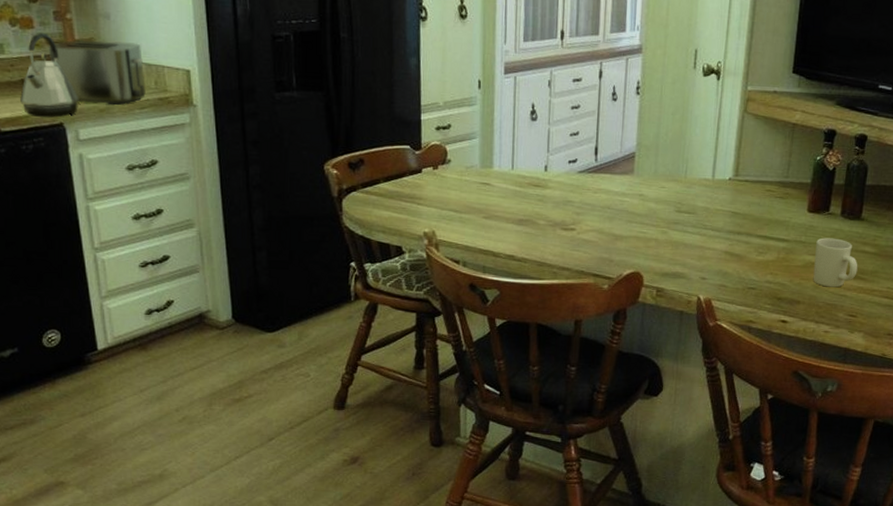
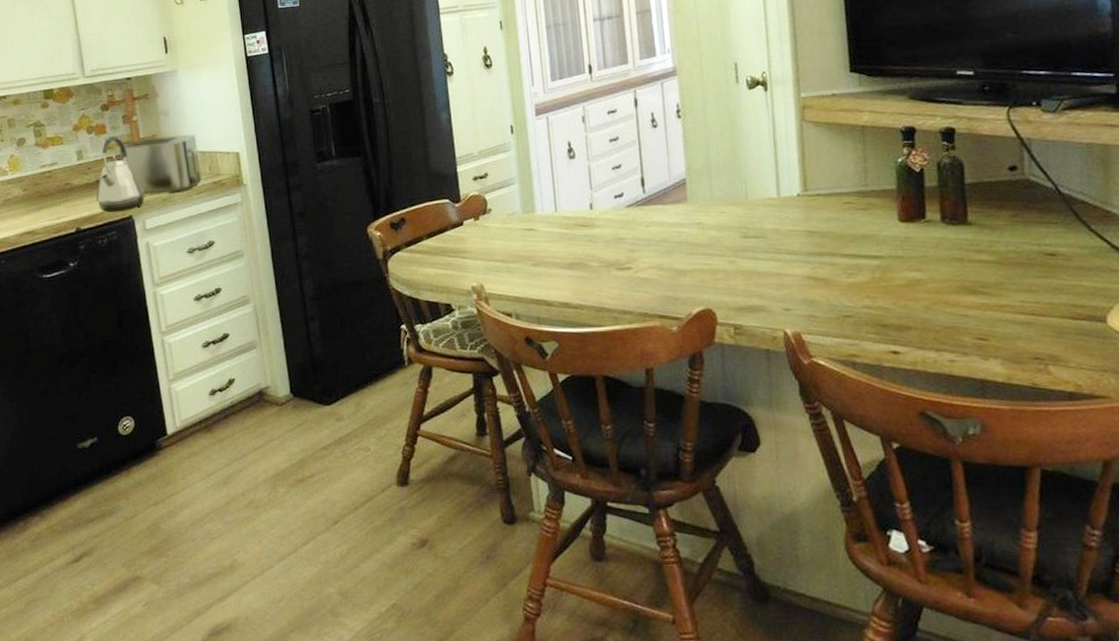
mug: present [813,237,858,288] -> none [917,248,977,307]

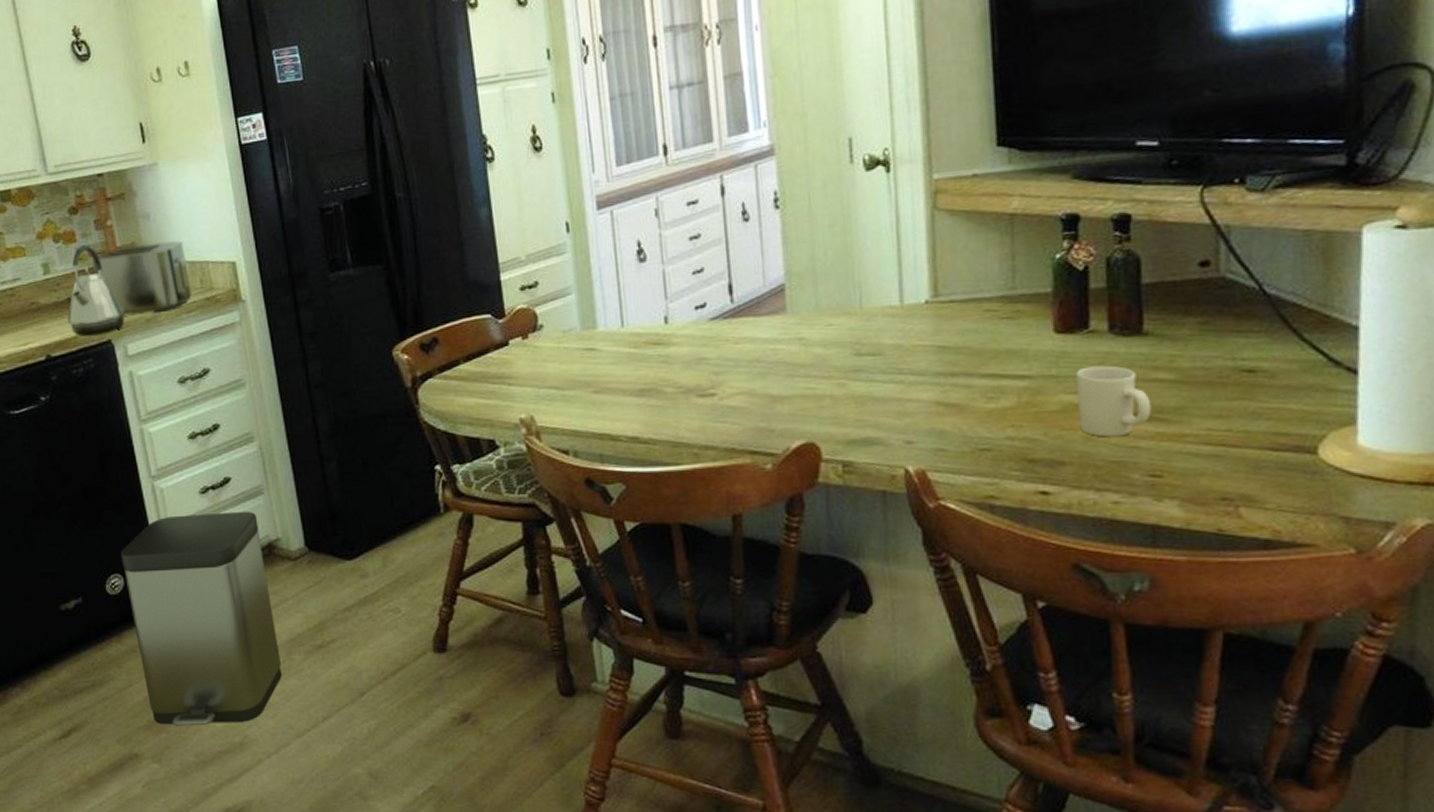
pedal bin: none [132,362,267,551] -> present [120,511,282,726]
mug: none [917,248,977,307] -> present [1076,365,1152,437]

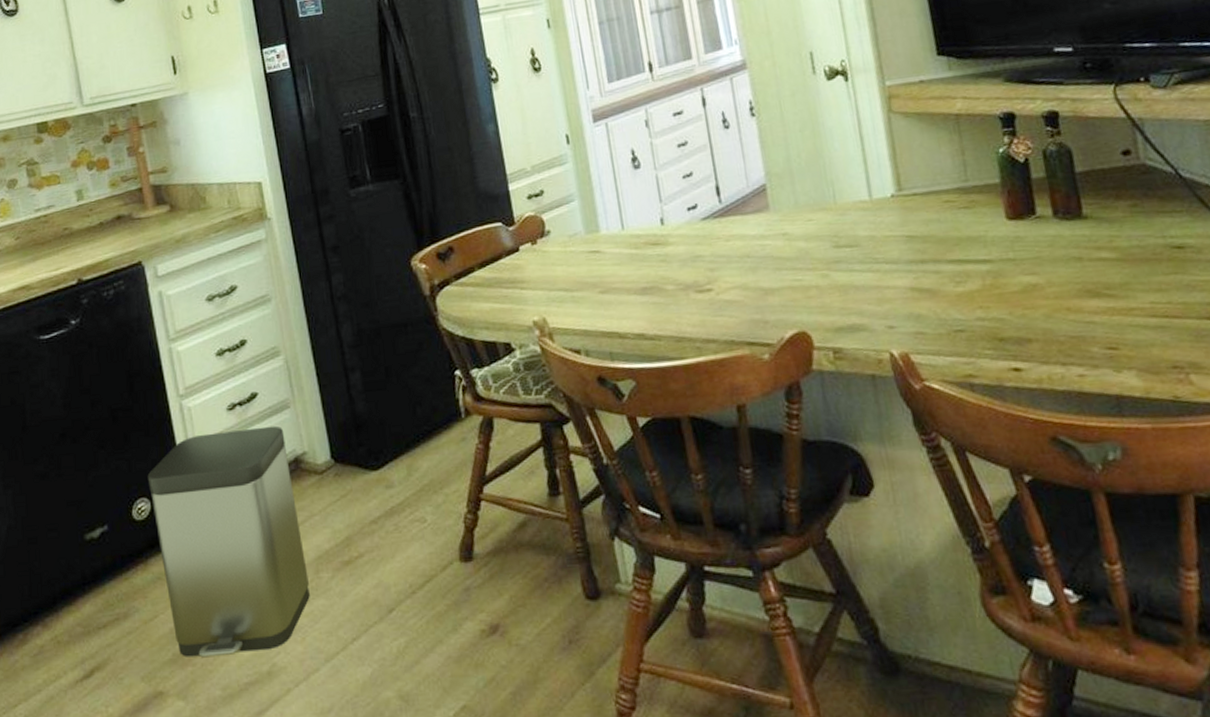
kettle: present [68,244,126,337] -> none [100,170,156,260]
toaster: present [91,240,192,315] -> none [123,164,220,237]
mug: present [1076,365,1152,437] -> none [1030,247,1101,314]

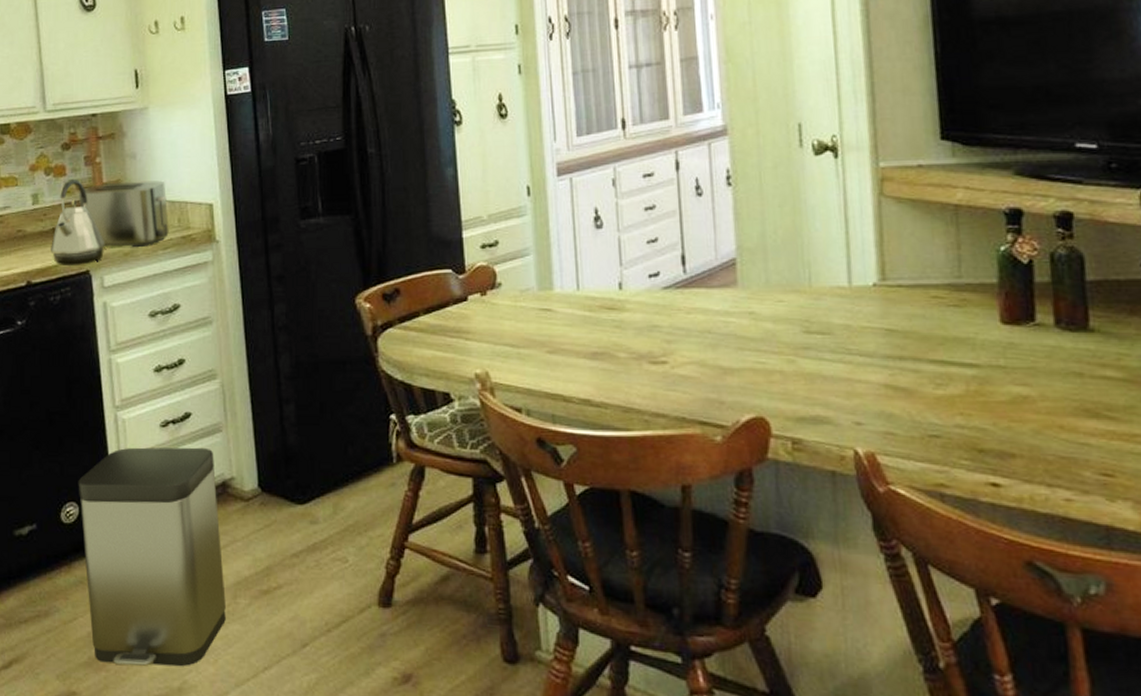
kettle: none [100,170,156,260] -> present [51,178,105,267]
toaster: none [123,164,220,237] -> present [78,180,169,247]

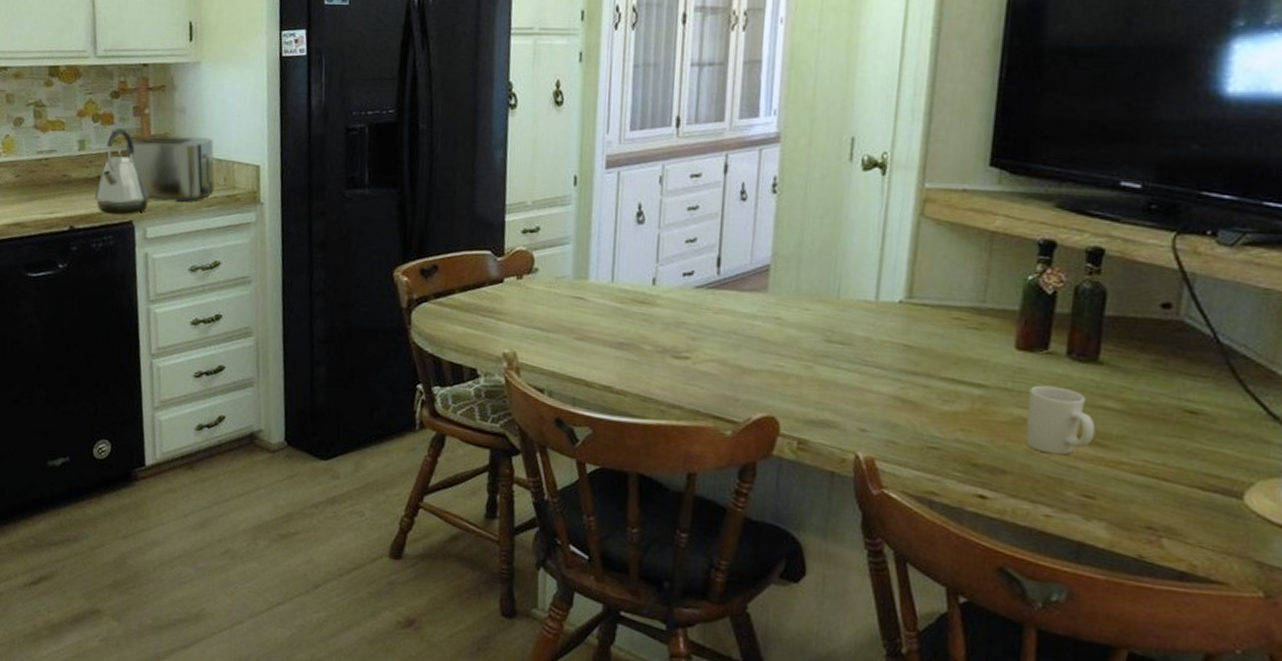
pedal bin: present [78,447,226,667] -> none [111,394,246,596]
mug: none [1023,359,1101,432] -> present [1025,385,1096,455]

